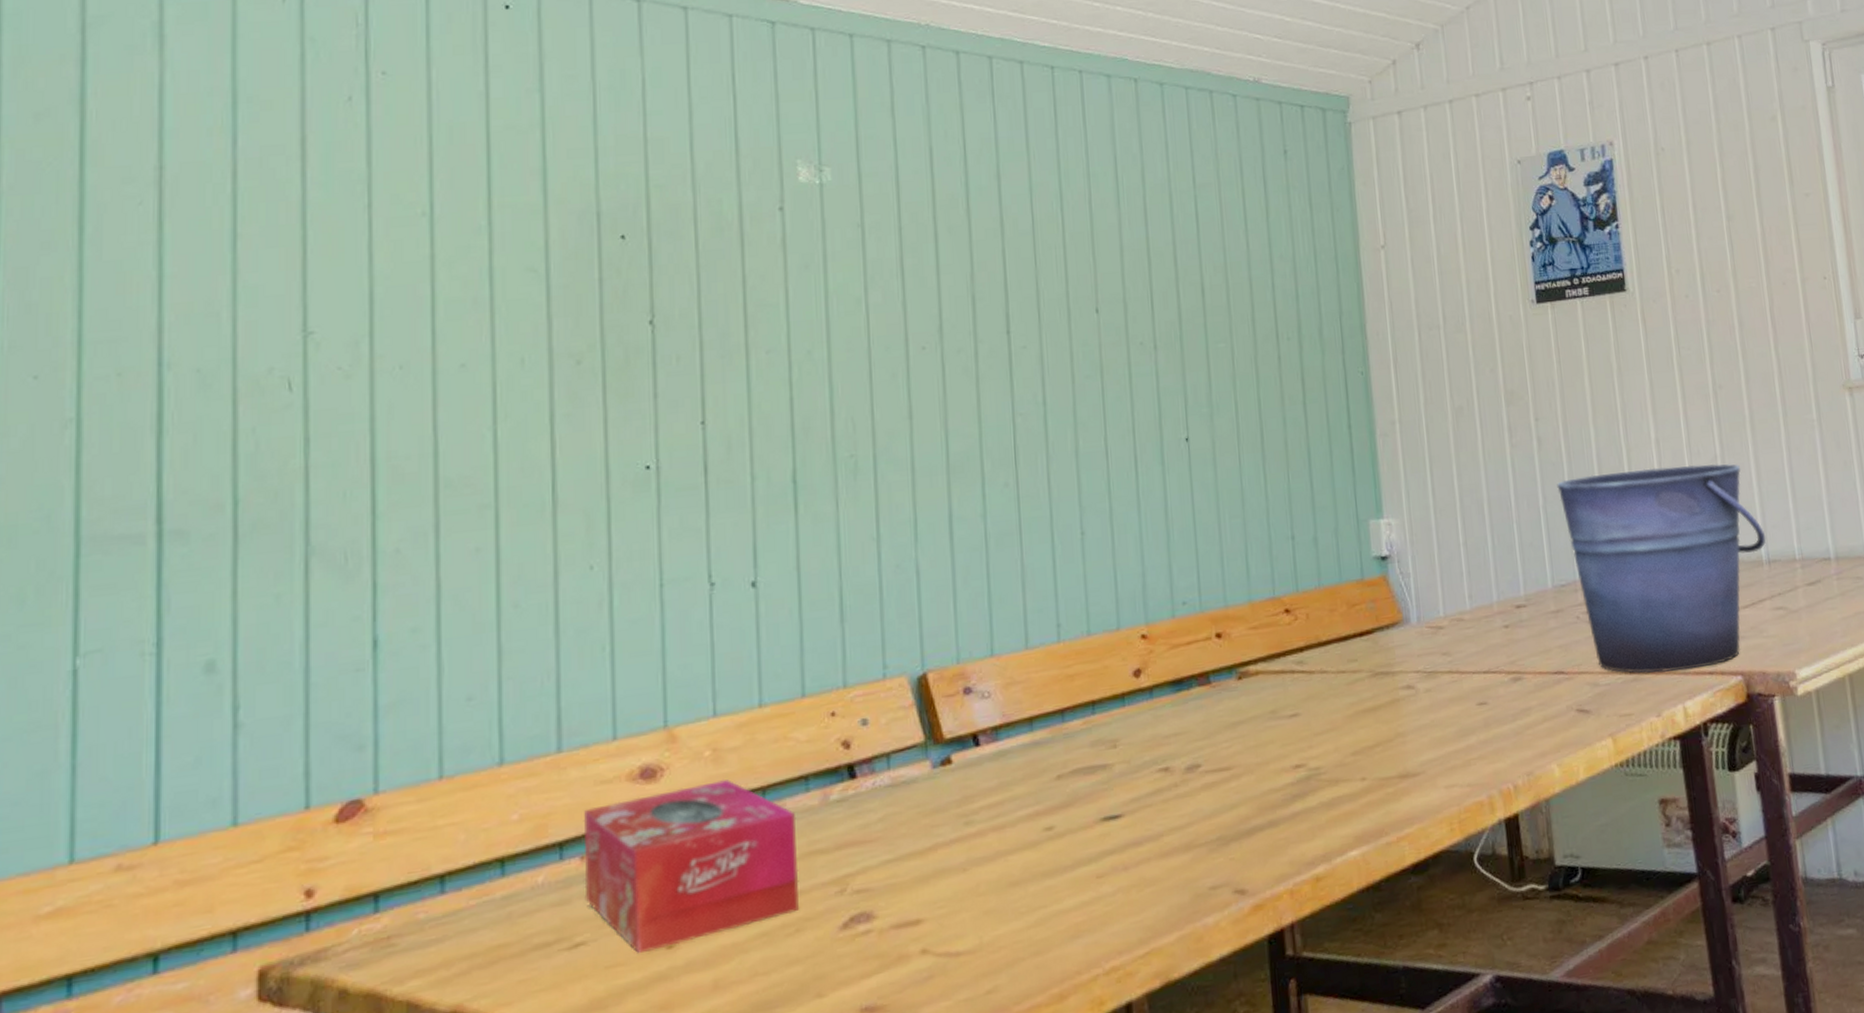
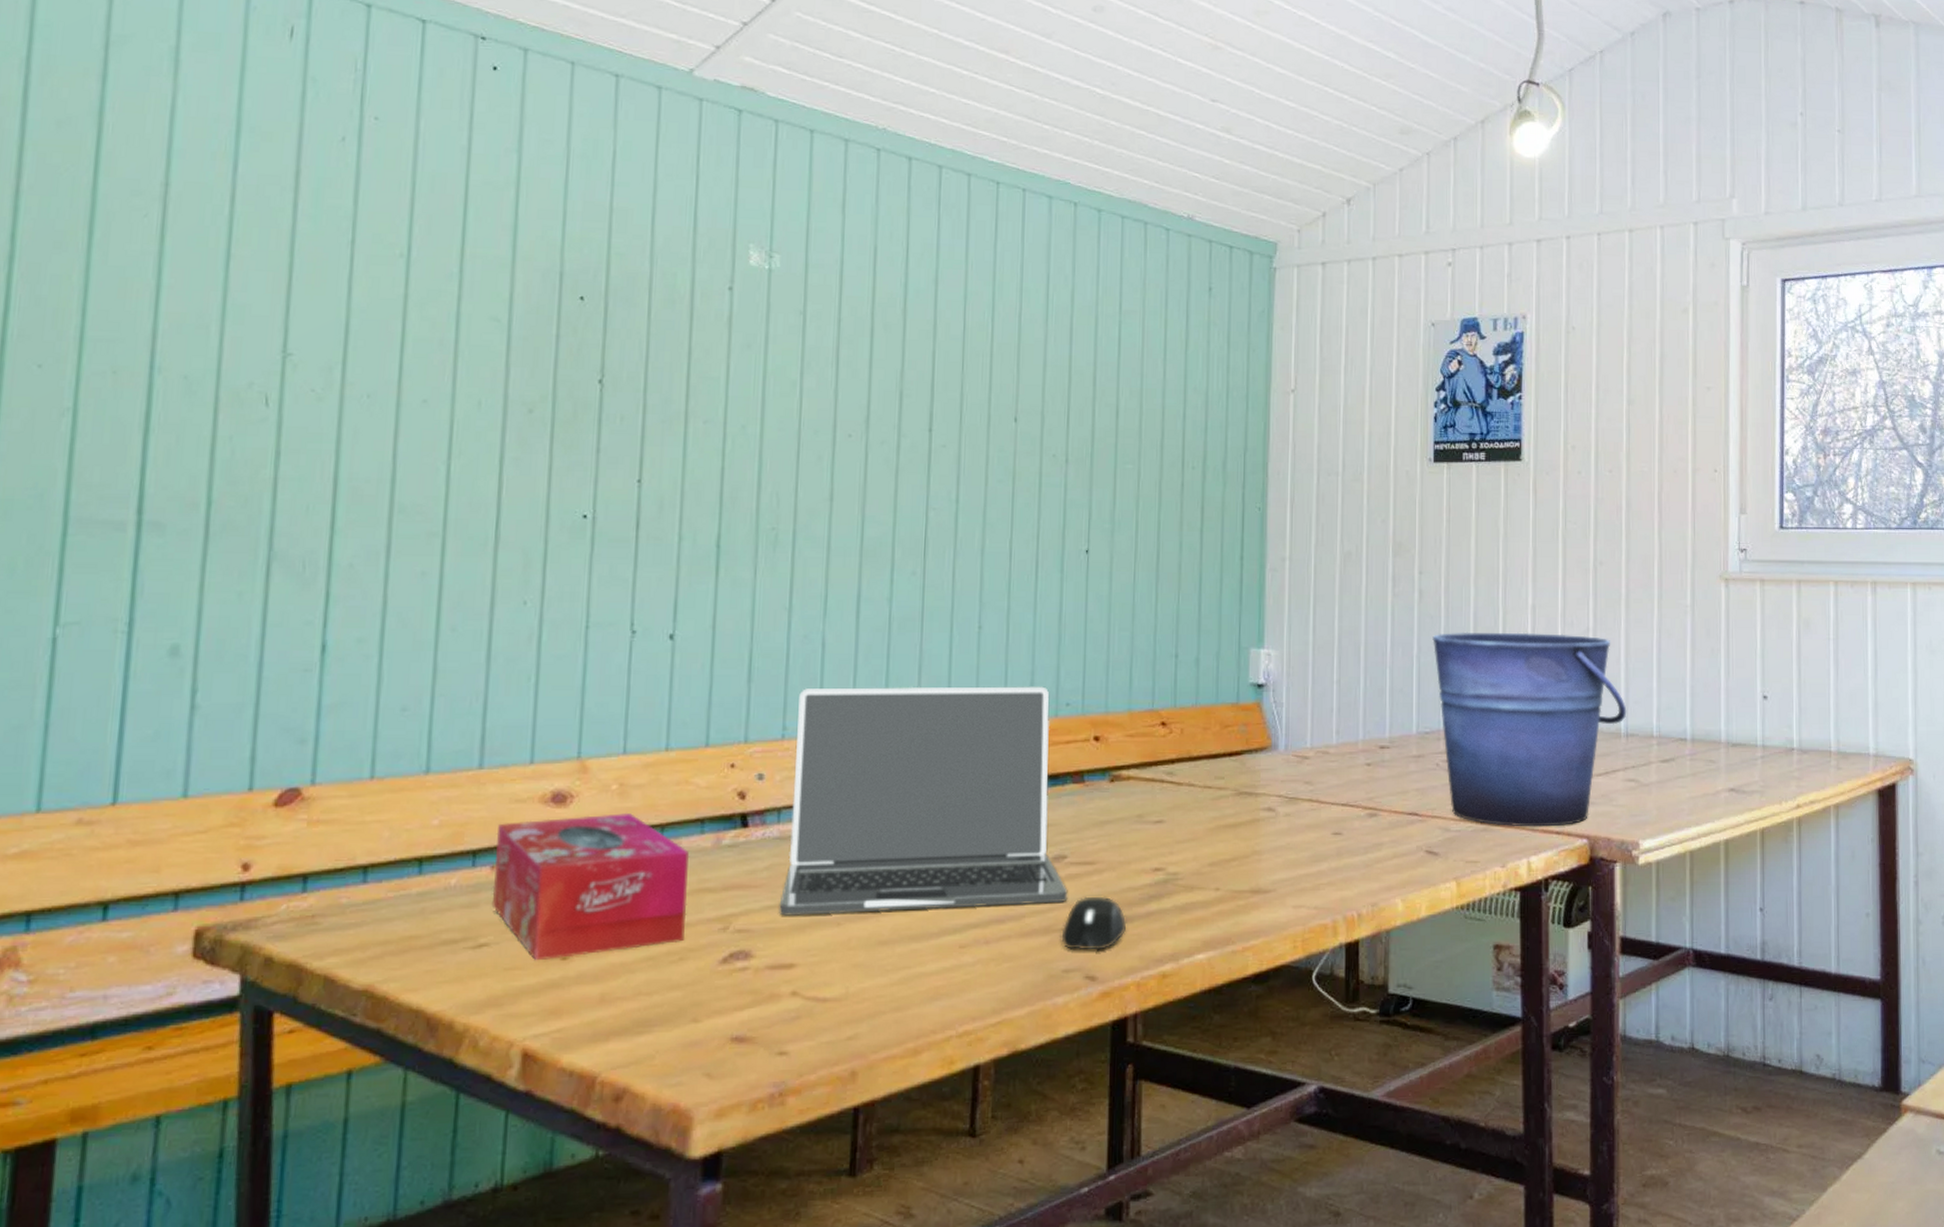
laptop: none [897,587,1207,869] -> present [779,686,1068,916]
mouse: none [1203,801,1273,864] -> present [1061,896,1127,951]

